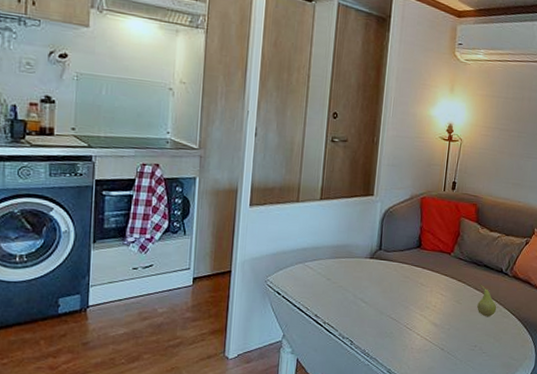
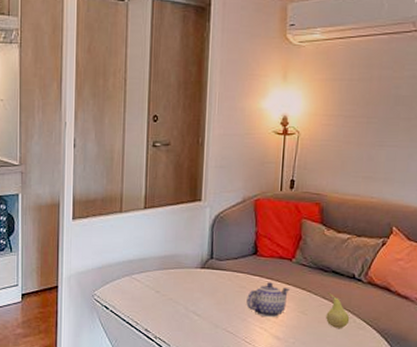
teapot: none [409,273,448,306] -> present [246,282,290,318]

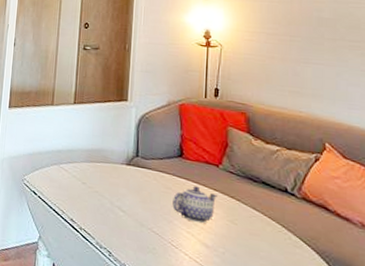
fruit: present [326,292,350,328] -> none [257,203,285,244]

